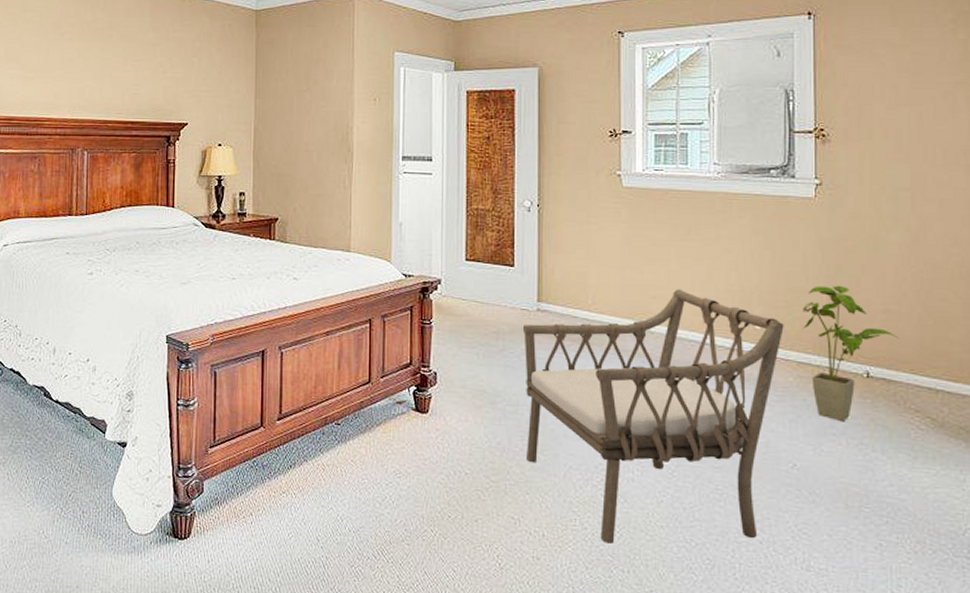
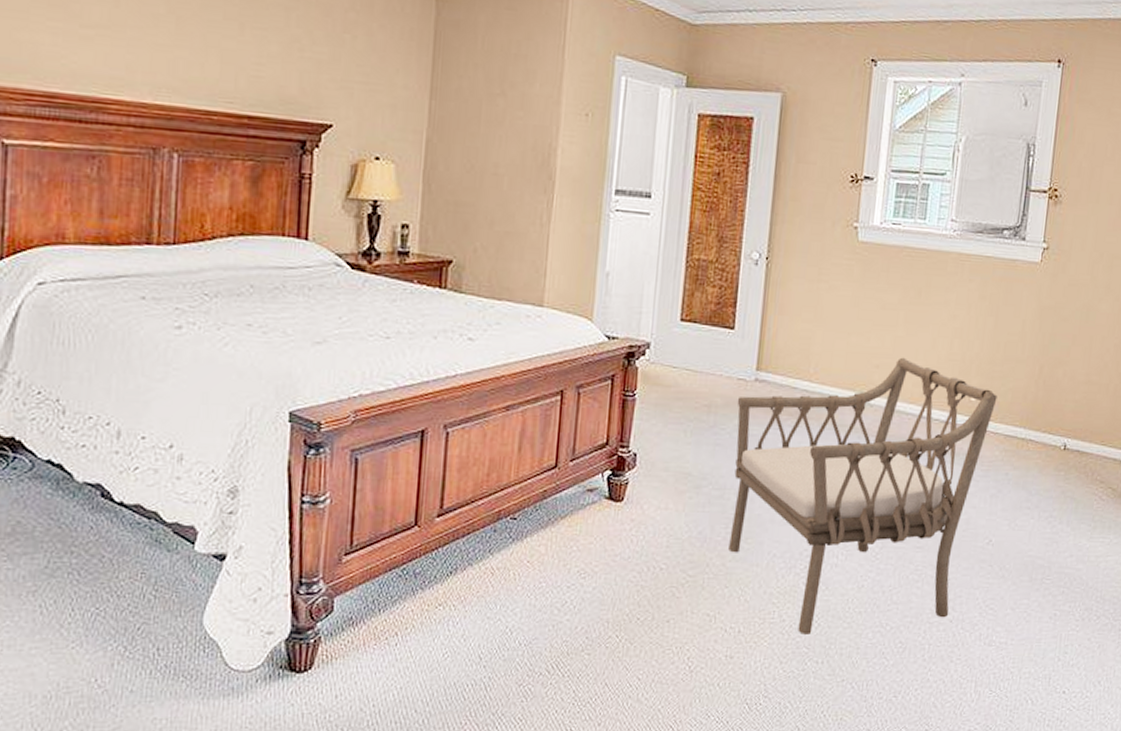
house plant: present [802,285,898,422] -> none [1013,355,1095,495]

